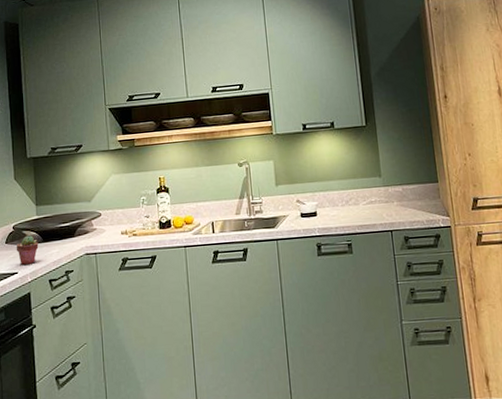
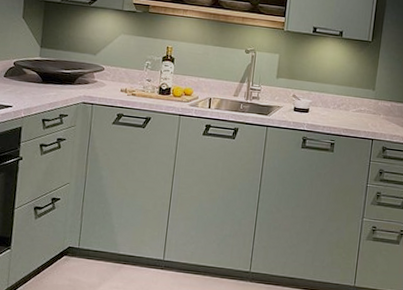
potted succulent: present [16,235,39,265] -> none [13,74,38,101]

